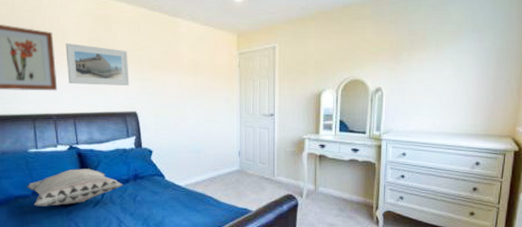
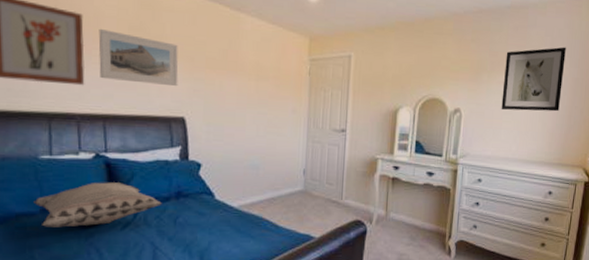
wall art: none [422,19,489,86] -> present [501,47,566,112]

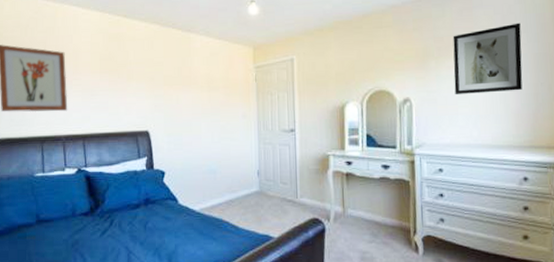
decorative pillow: present [34,182,162,227] -> none [31,193,133,236]
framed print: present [98,28,179,87] -> none [77,62,142,105]

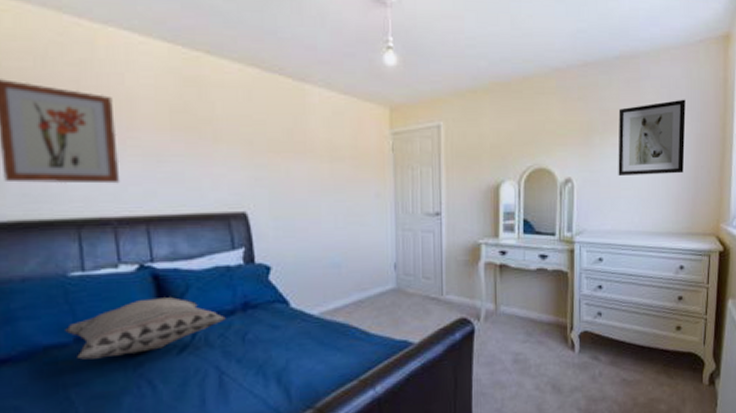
decorative pillow: none [31,193,133,236] -> present [65,297,226,360]

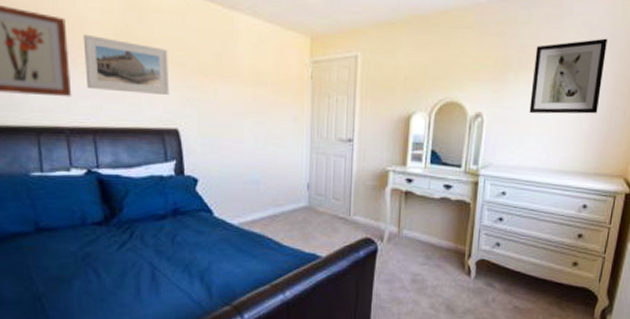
decorative pillow: present [65,297,226,360] -> none [28,199,158,247]
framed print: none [133,113,236,177] -> present [83,34,170,96]

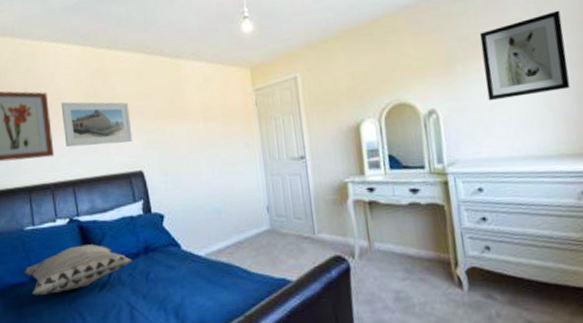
decorative pillow: none [28,199,158,247] -> present [24,244,133,295]

